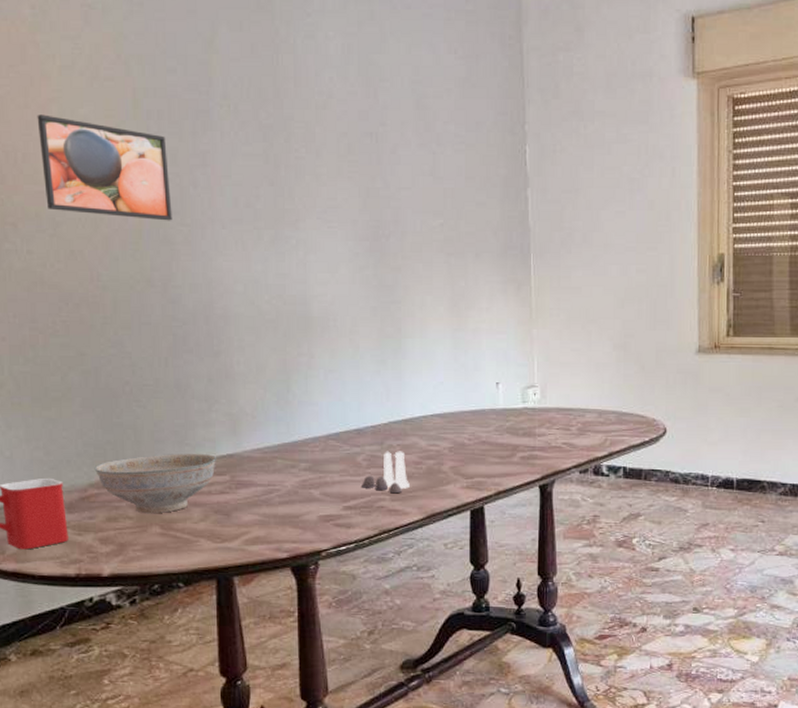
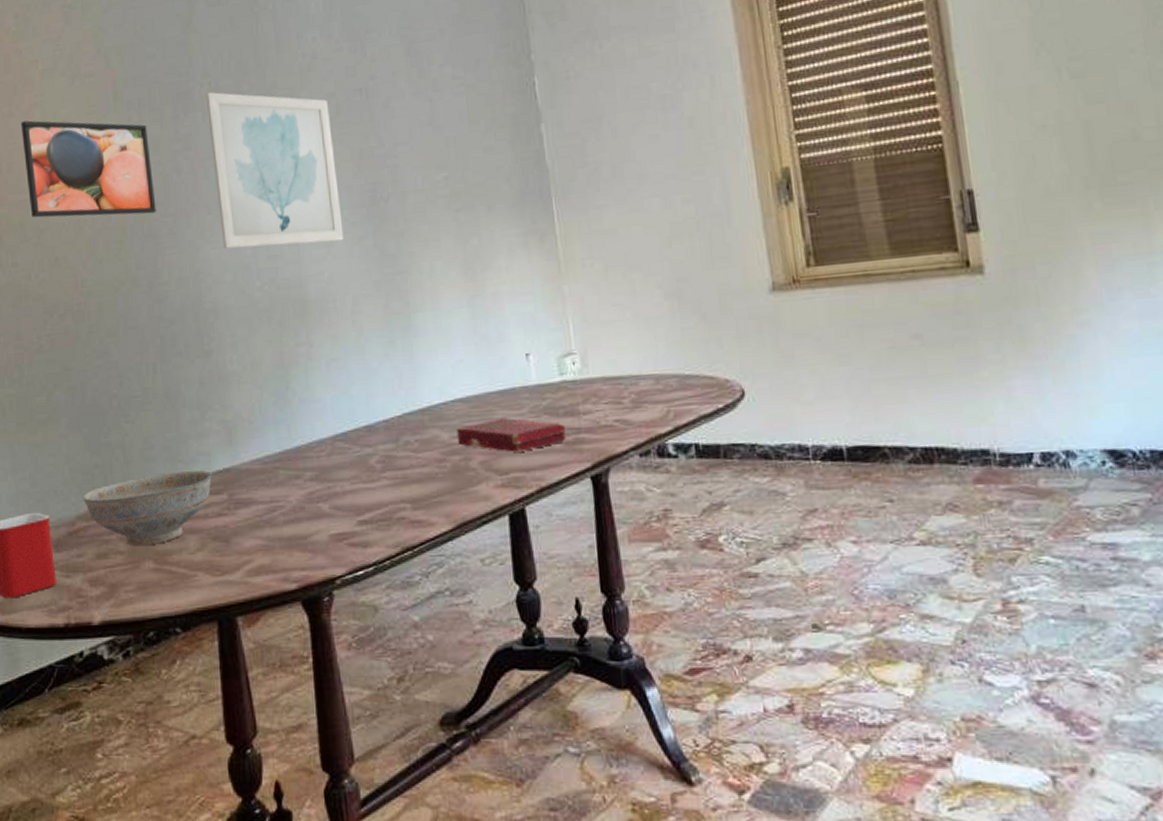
wall art: none [225,114,347,268] -> present [206,92,344,249]
salt and pepper shaker set: present [362,451,410,494] -> none [377,447,433,501]
book: none [433,433,523,461] -> present [456,418,567,452]

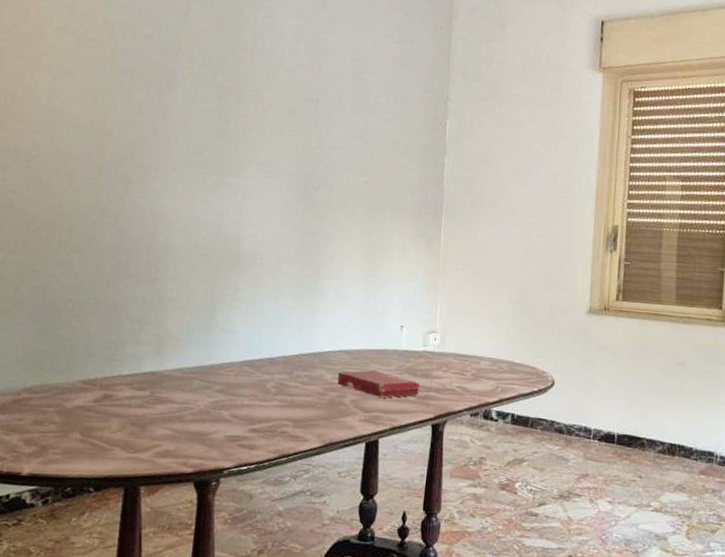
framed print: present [20,120,156,218] -> none [25,65,135,162]
decorative bowl: present [82,470,212,547] -> none [30,366,140,421]
wall art: present [206,92,344,249] -> none [181,75,285,214]

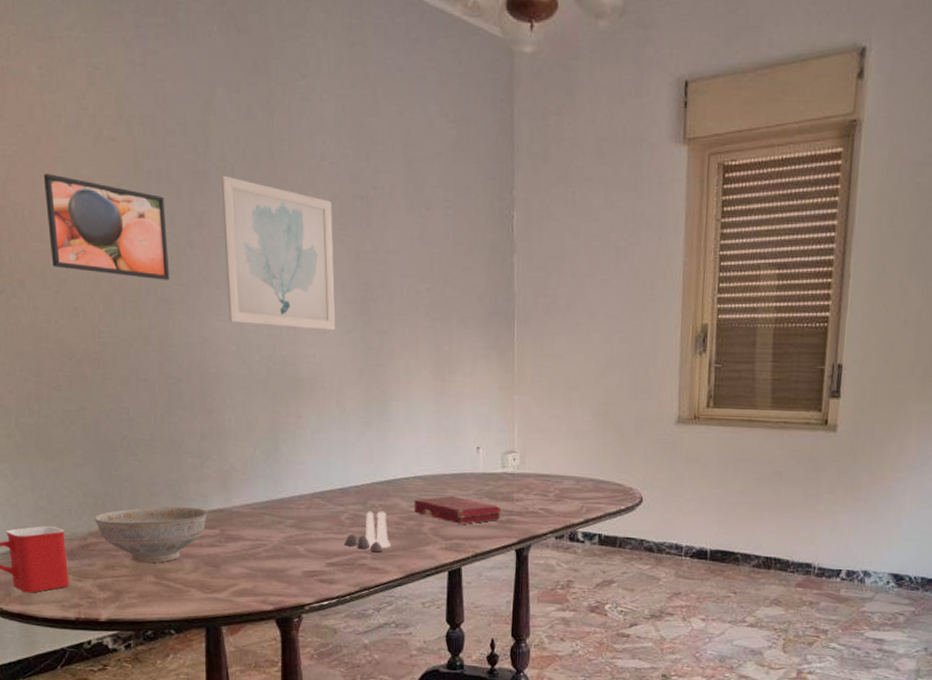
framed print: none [25,65,135,162] -> present [43,174,170,281]
decorative bowl: none [30,366,140,421] -> present [93,506,207,564]
wall art: none [181,75,285,214] -> present [222,175,336,331]
salt and pepper shaker set: none [268,380,312,421] -> present [345,510,390,553]

